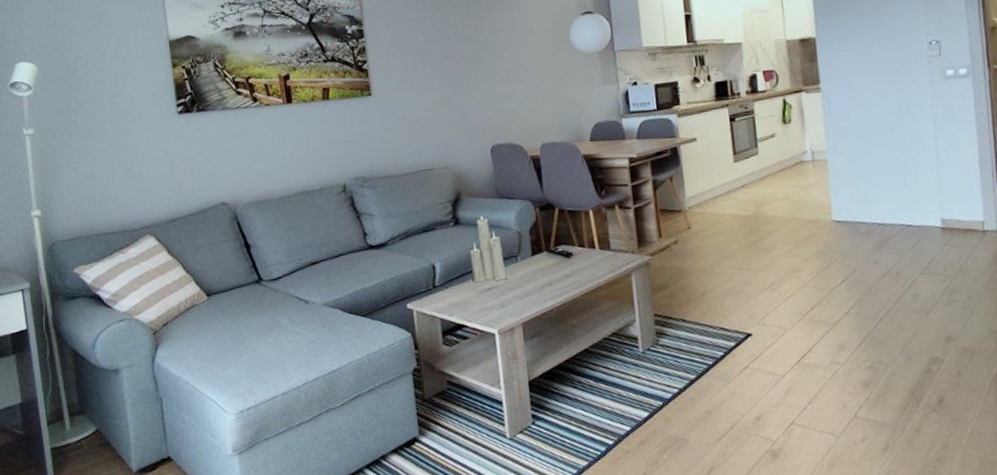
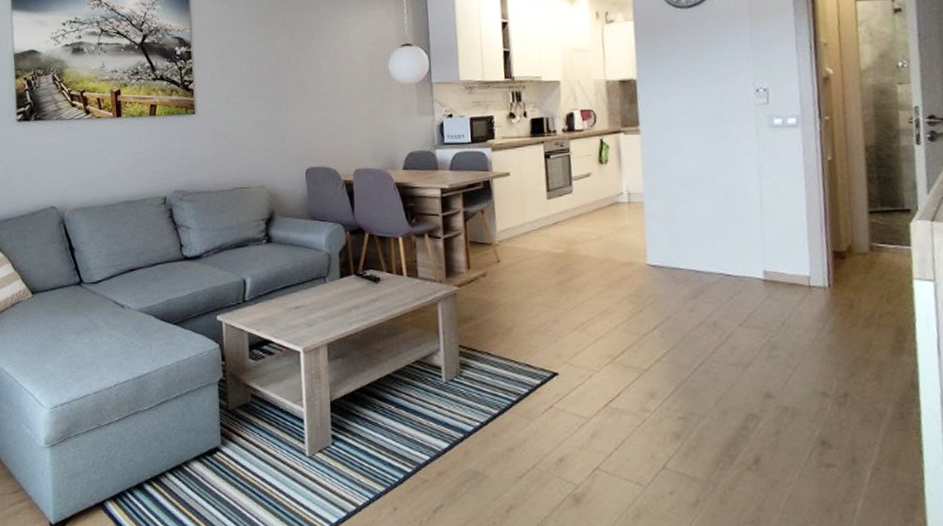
candle: present [470,216,507,283] -> none [280,236,315,301]

